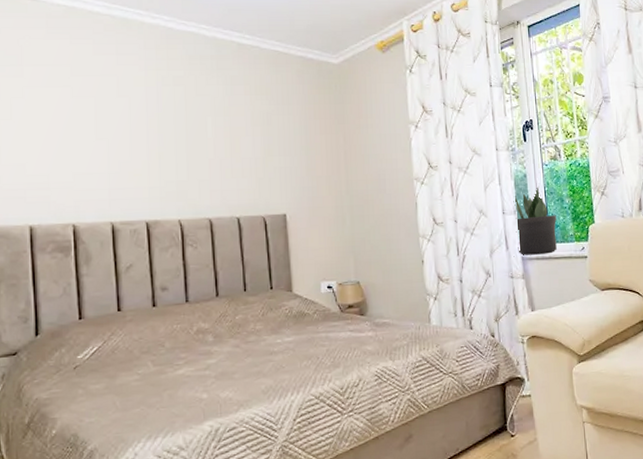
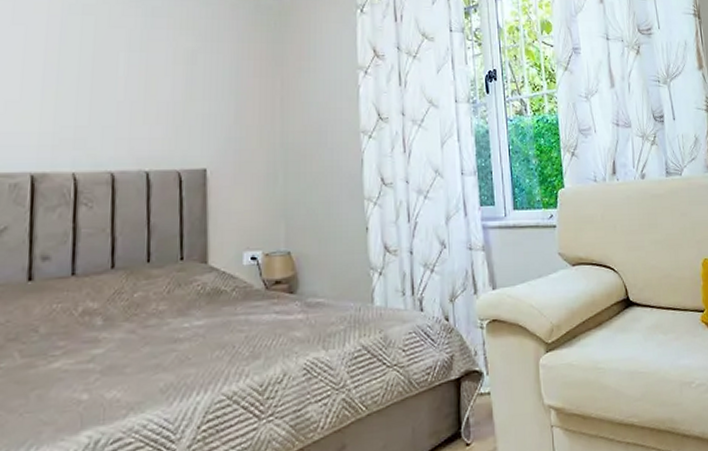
planter: present [513,185,557,255] -> none [473,143,522,223]

